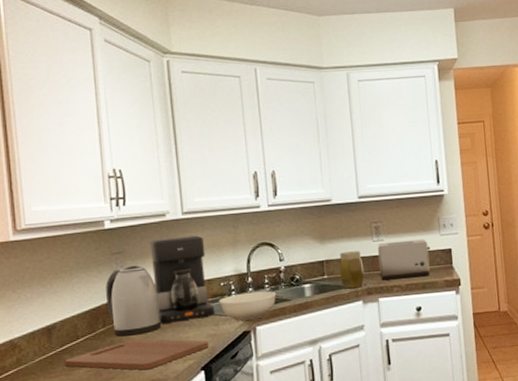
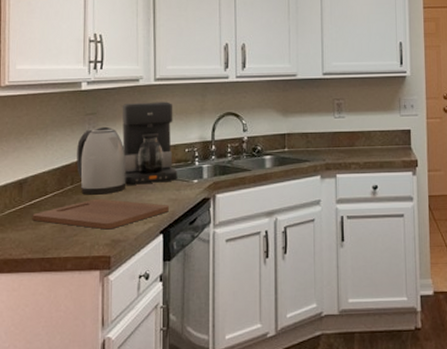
bowl: present [218,291,277,321] -> none [181,159,238,188]
jar: present [339,251,364,289] -> none [300,126,324,163]
toaster: present [377,239,431,281] -> none [338,118,390,157]

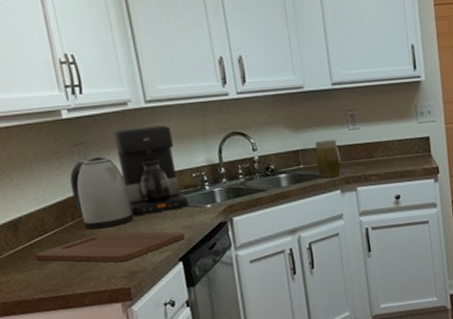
jar: none [300,126,324,163] -> present [314,140,341,179]

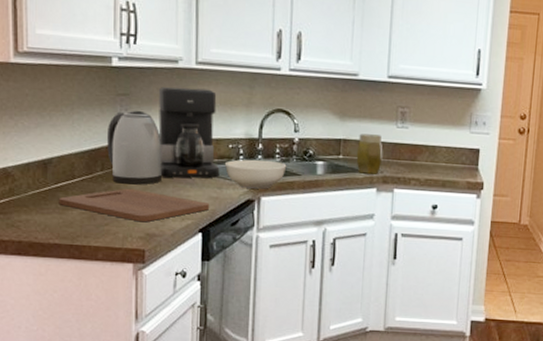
bowl: none [191,181,252,212] -> present [224,159,287,189]

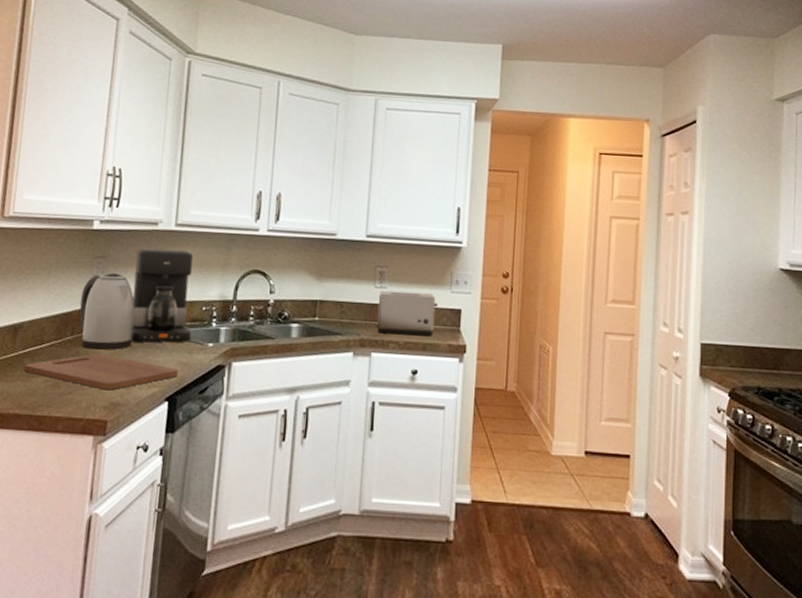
bowl: present [224,159,287,189] -> none [196,322,261,354]
jar: present [356,133,383,175] -> none [332,294,361,337]
toaster: none [398,130,458,174] -> present [376,290,438,337]

